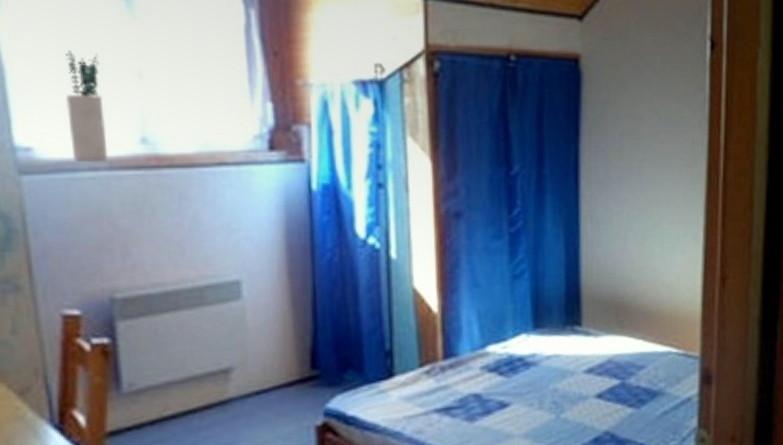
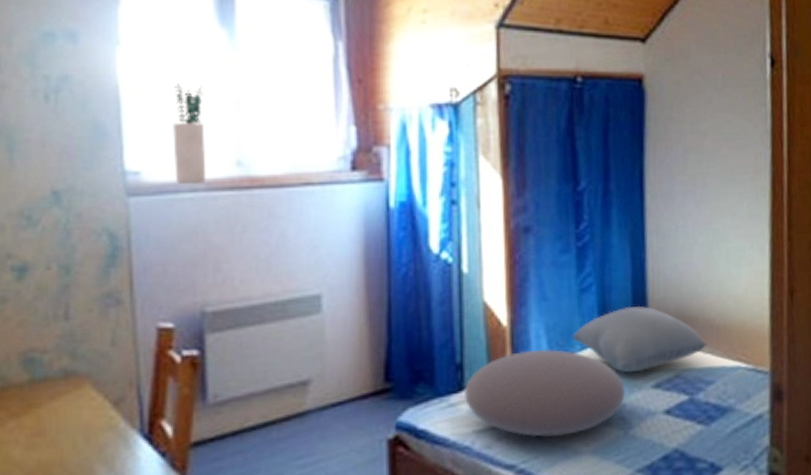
cushion: none [393,335,558,422] -> present [463,348,626,438]
pillow: none [504,292,640,359] -> present [572,305,707,373]

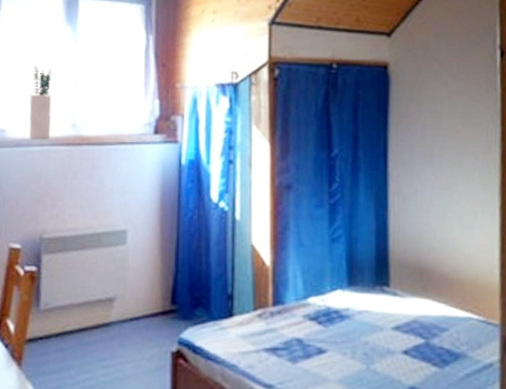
cushion: present [463,348,626,438] -> none [233,287,369,365]
pillow: present [572,305,707,373] -> none [323,256,442,315]

